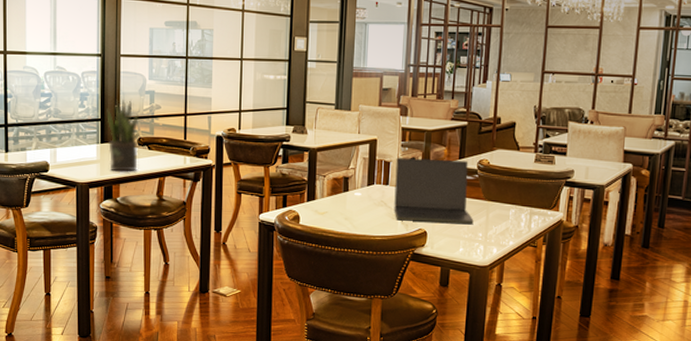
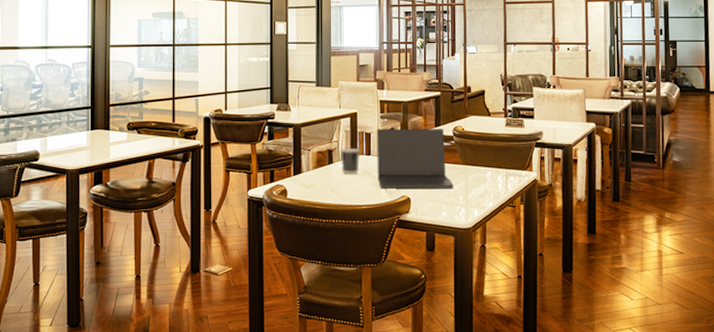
potted plant: present [106,99,139,172] -> none [96,87,129,157]
mug: none [356,175,378,204] -> present [340,148,361,174]

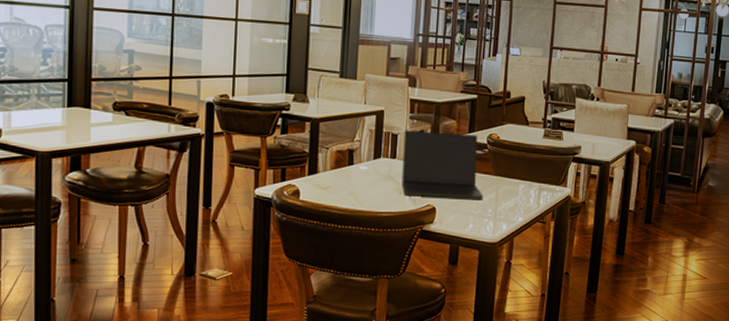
mug: present [340,148,361,174] -> none [361,148,385,178]

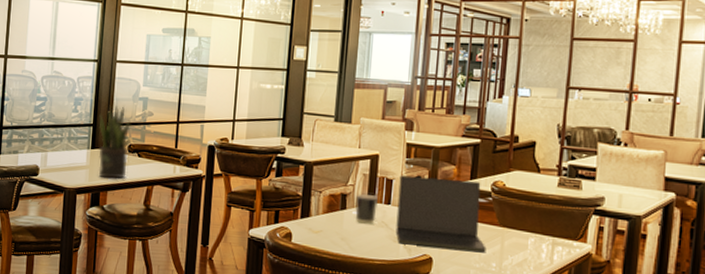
potted plant: none [75,58,115,141] -> present [98,105,131,180]
mug: none [361,148,385,178] -> present [354,193,379,224]

